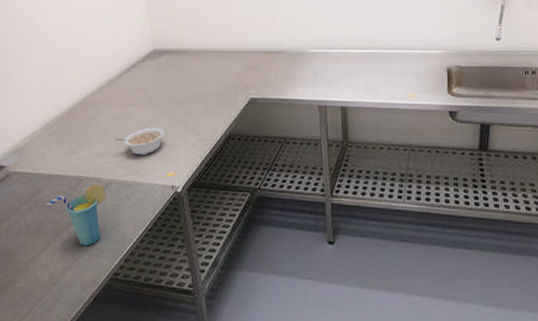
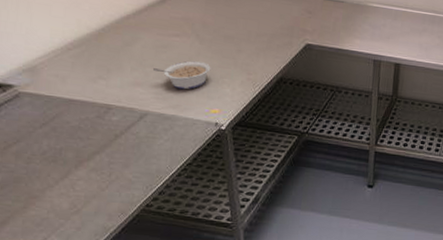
cup: present [47,185,107,246] -> none [67,115,141,177]

